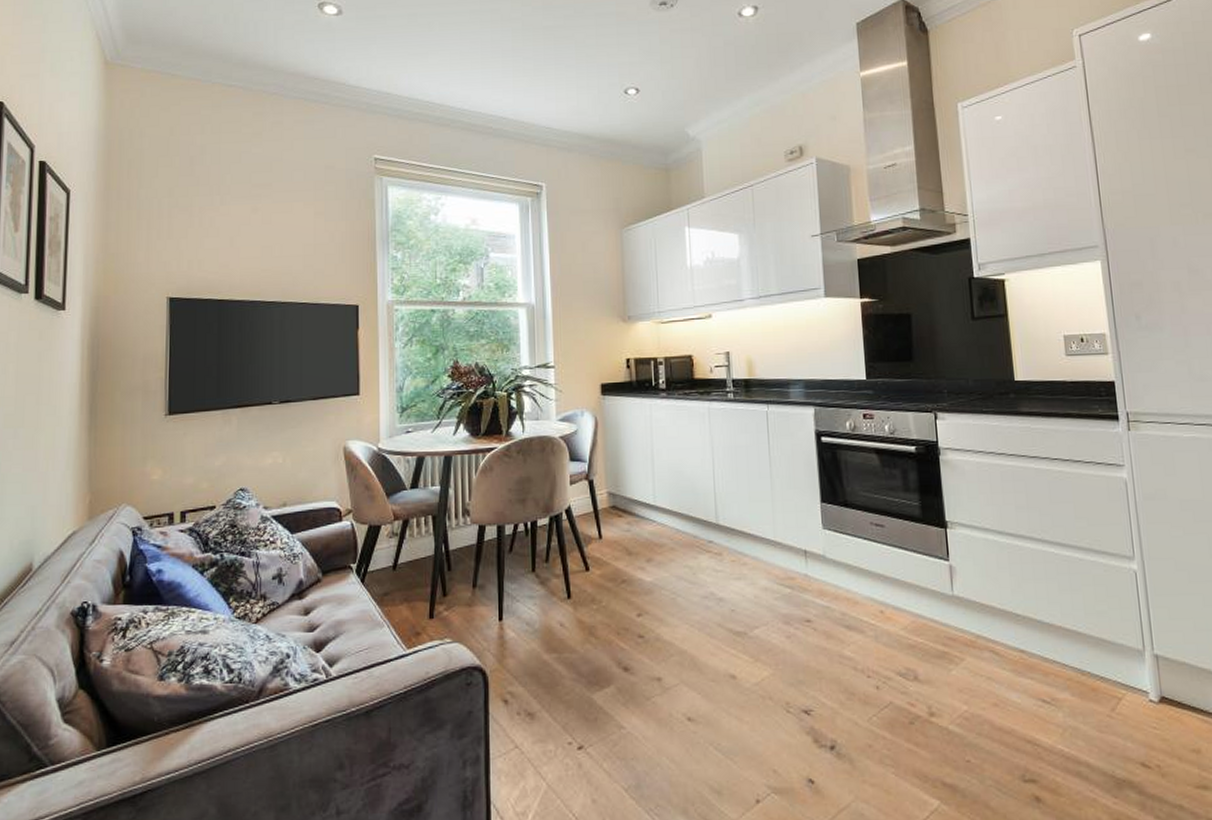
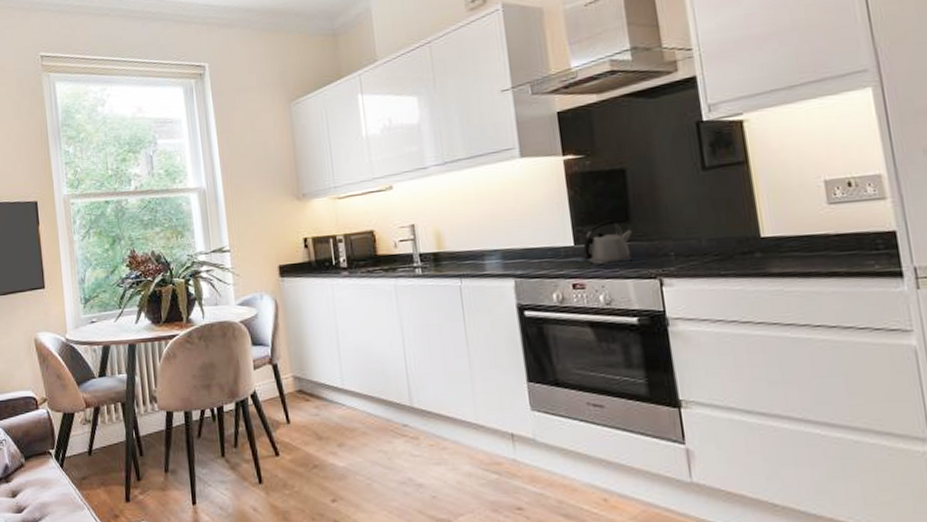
kettle: none [873,357,915,397] -> present [583,218,633,264]

